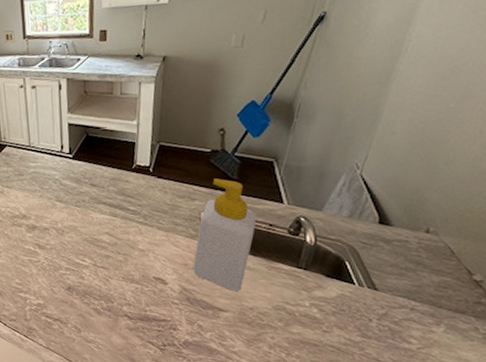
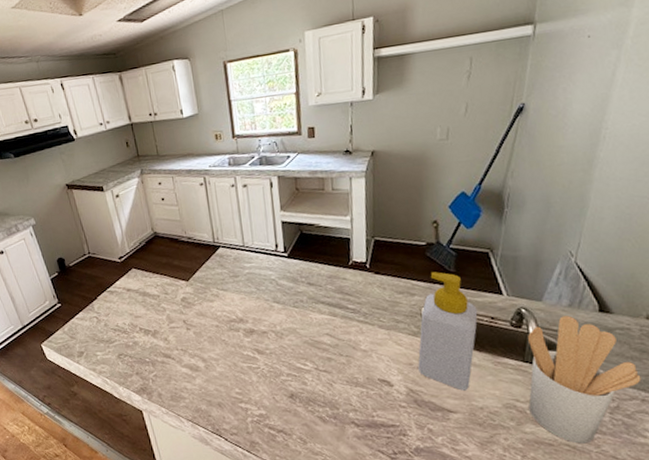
utensil holder: none [298,226,413,346] -> present [528,316,642,444]

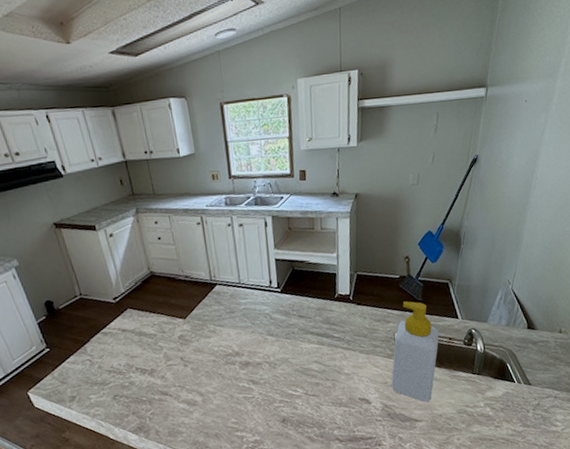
utensil holder: present [528,316,642,444] -> none [476,333,555,437]

